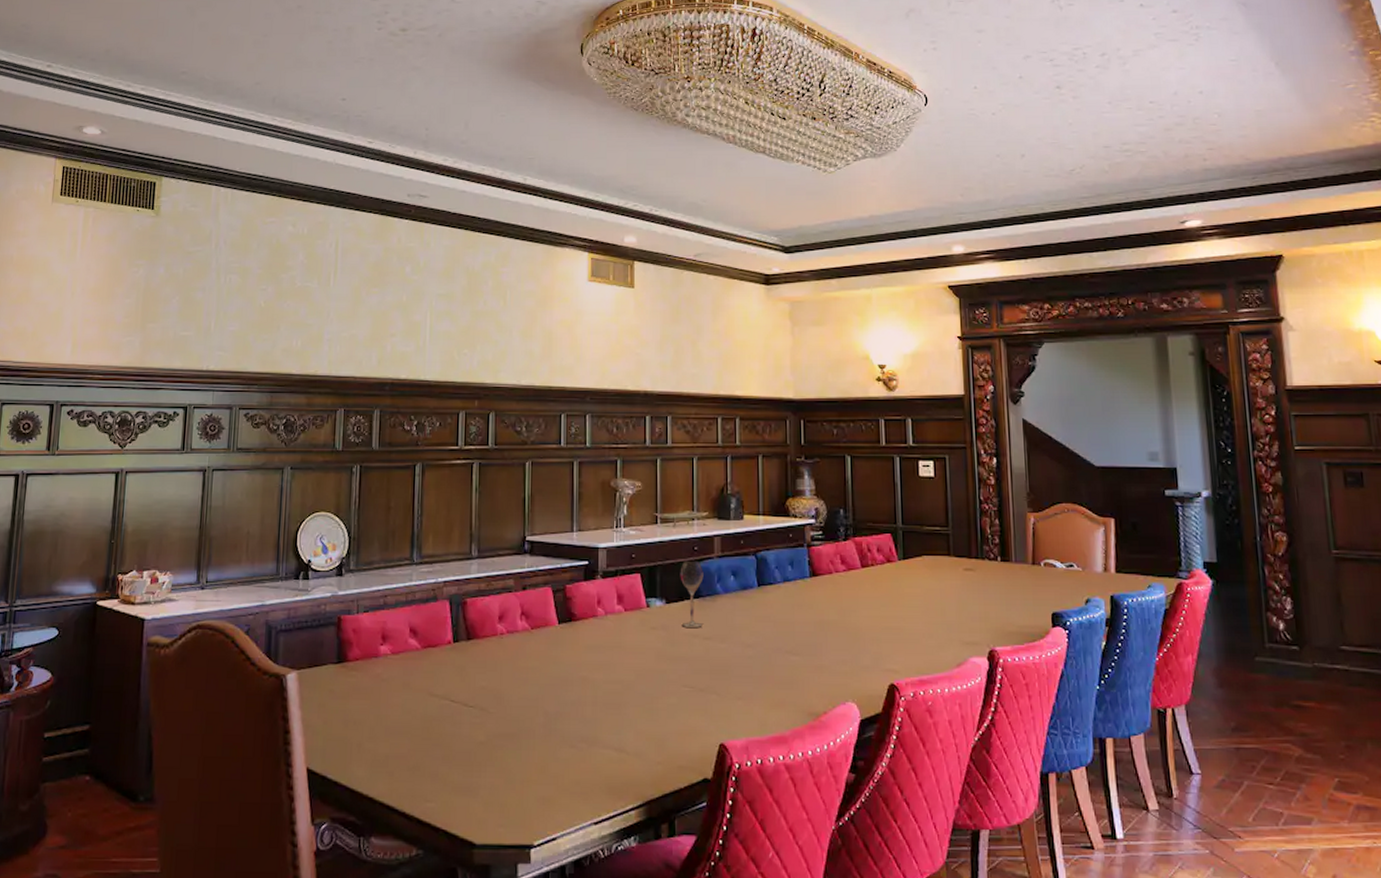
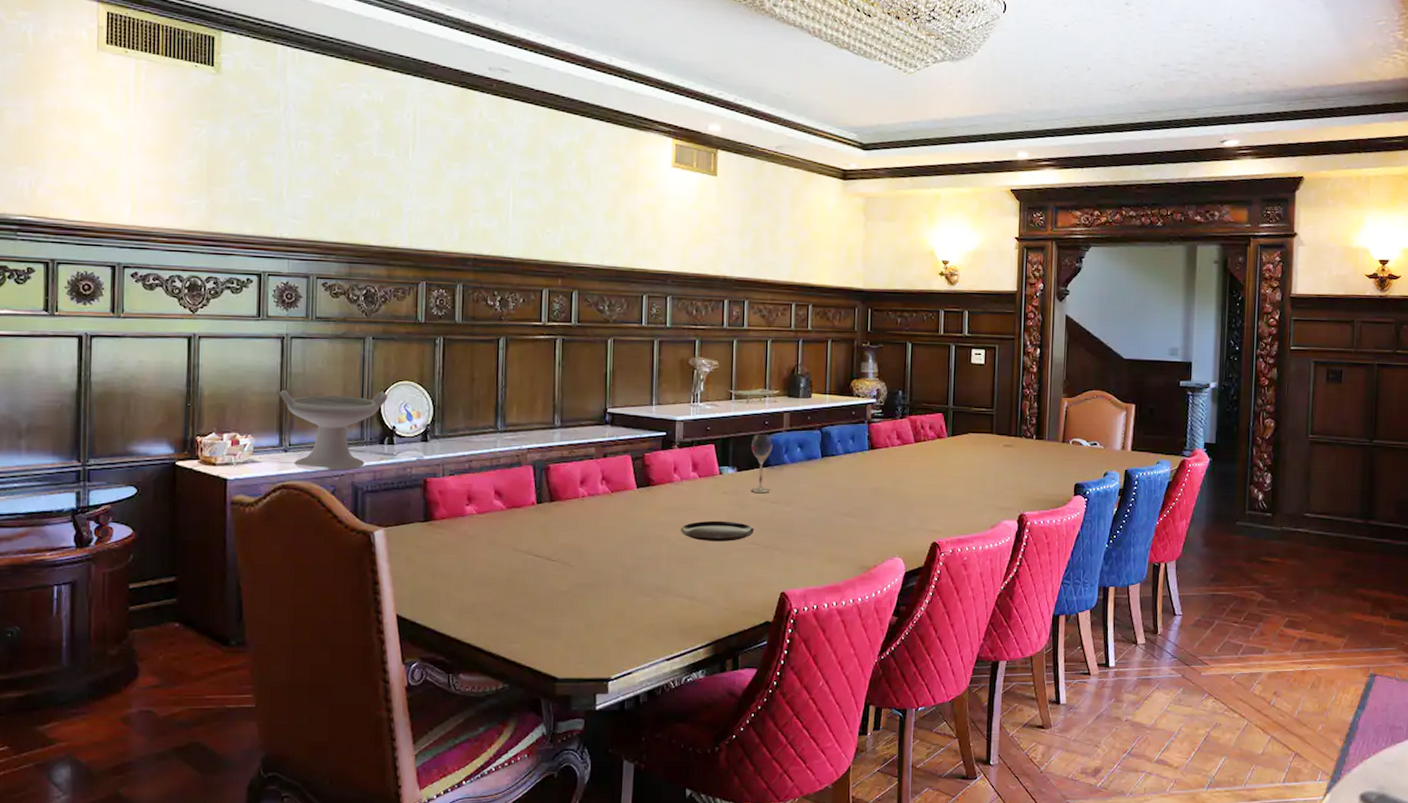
decorative bowl: none [198,523,304,610] -> present [279,389,388,472]
plate: none [607,660,687,684] -> present [681,520,754,541]

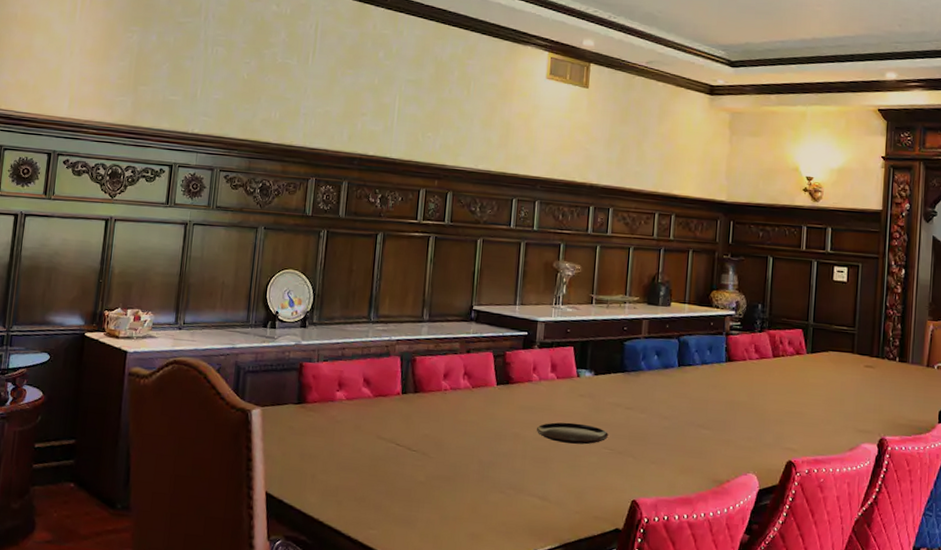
decorative bowl: present [279,389,388,472] -> none [178,271,274,351]
wineglass: present [751,433,773,494] -> none [607,338,631,399]

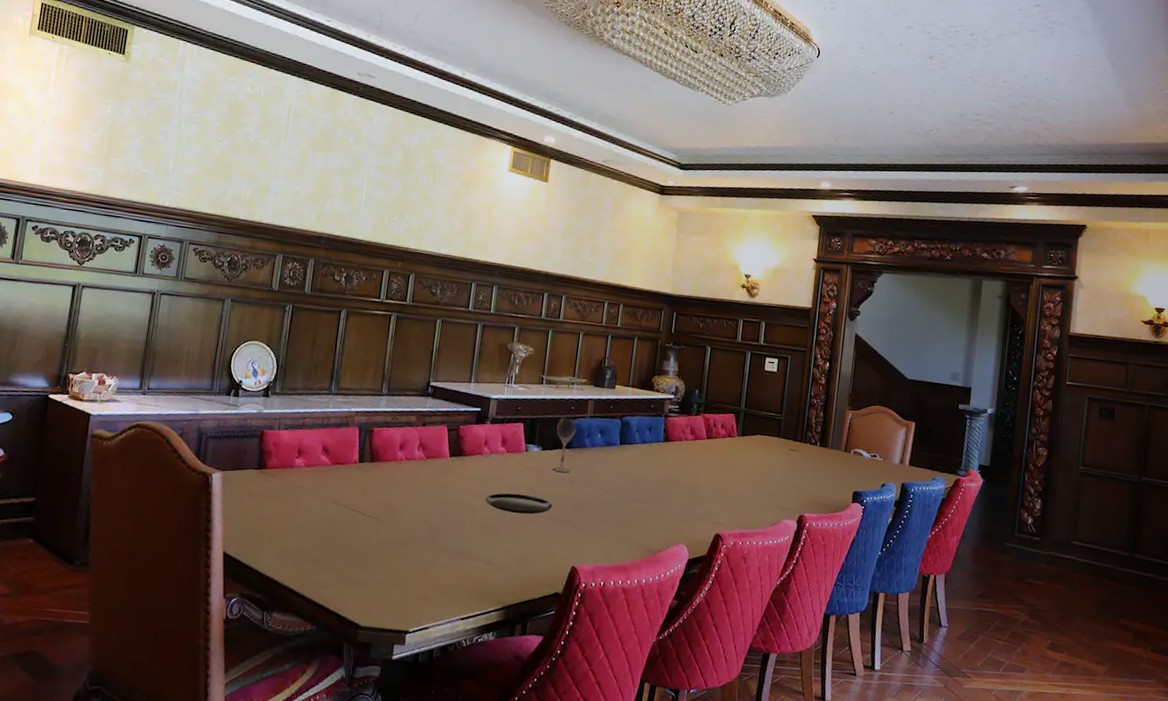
wineglass: none [607,338,631,399] -> present [552,417,577,473]

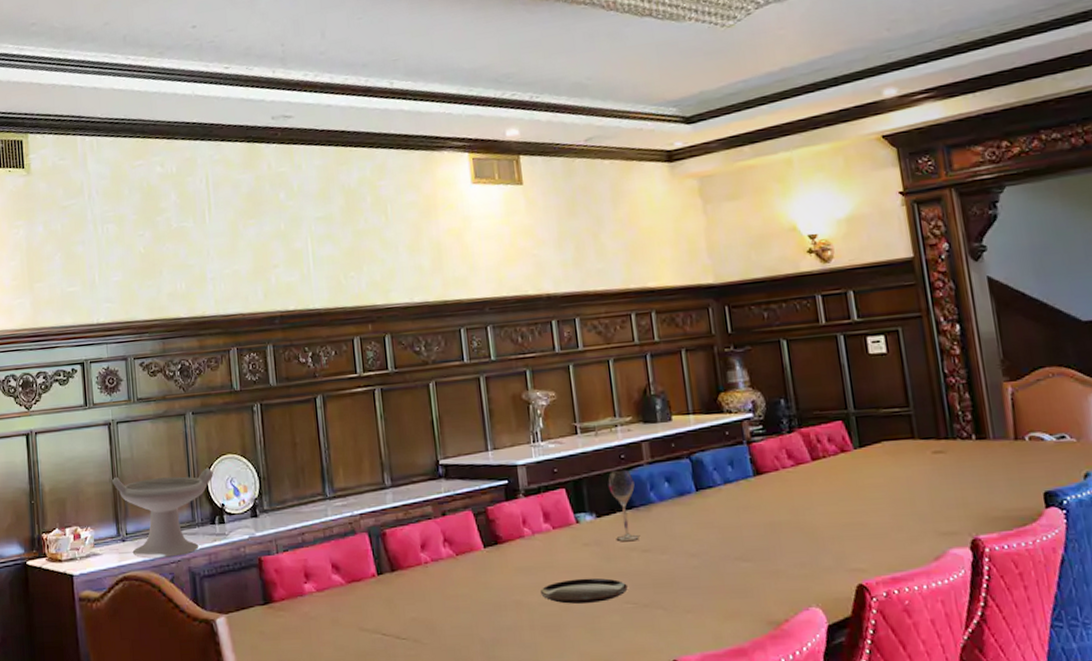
decorative bowl: none [144,339,238,417] -> present [111,467,213,559]

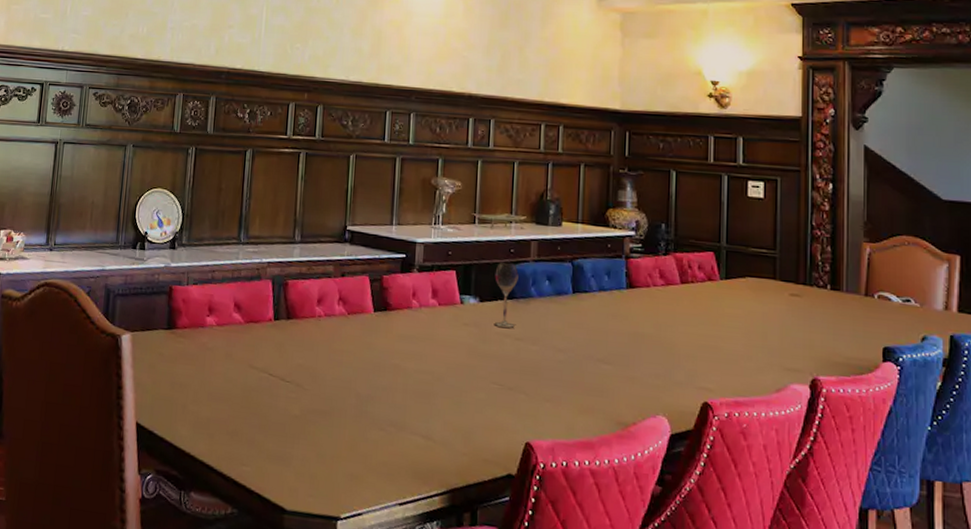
decorative bowl: present [111,467,213,559] -> none [49,191,143,273]
plate: present [541,577,628,604] -> none [418,353,497,379]

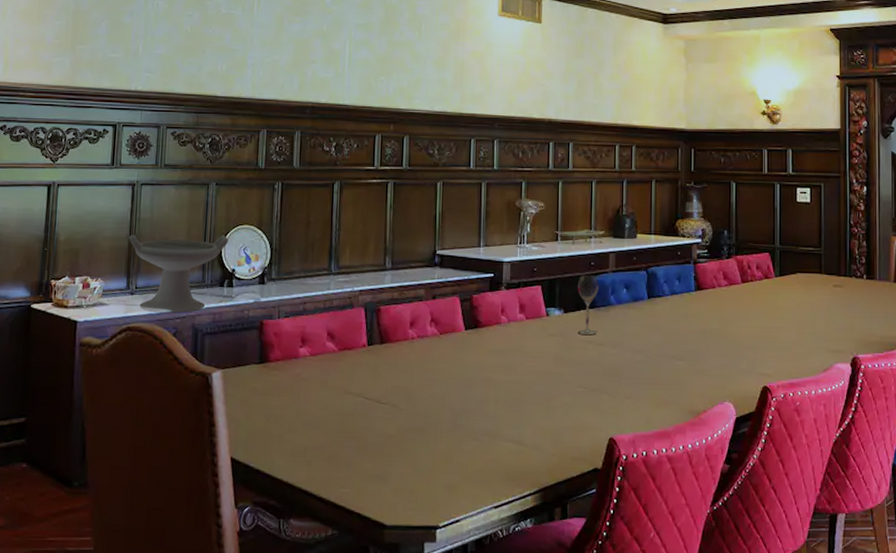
decorative bowl: none [49,191,143,273] -> present [128,234,229,314]

